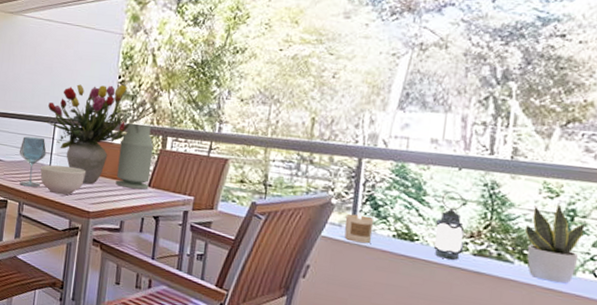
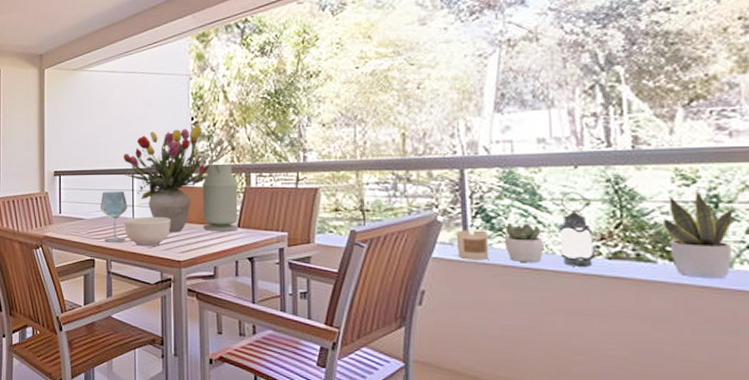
succulent plant: none [386,213,421,251] -> present [504,223,544,263]

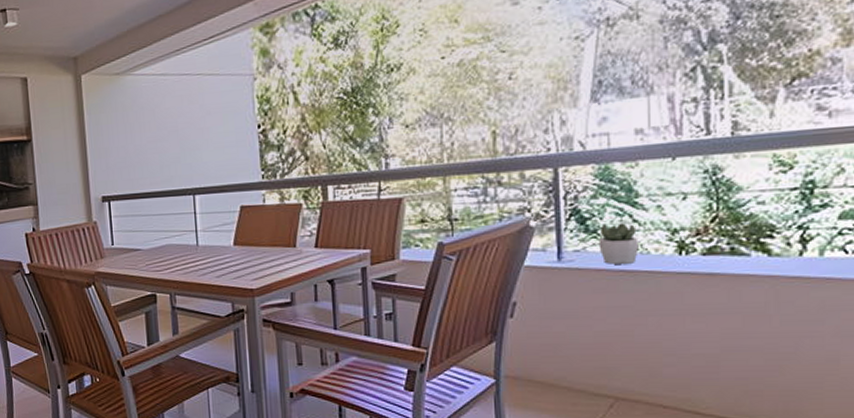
wine glass: present [100,190,128,242] -> none [158,214,190,274]
flower arrangement: present [121,126,210,233] -> none [181,135,281,258]
bowl: present [123,216,172,247] -> none [186,241,241,277]
water jug: present [202,163,238,231] -> none [274,176,316,254]
candle: present [456,227,489,261] -> none [549,231,583,266]
lantern: present [559,191,596,267] -> none [655,185,691,265]
potted plant: present [662,190,735,280] -> none [758,176,829,270]

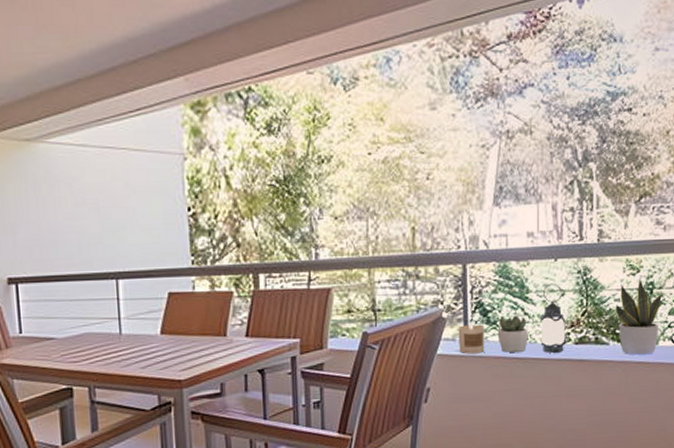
candle: none [549,231,583,266] -> present [458,322,485,355]
lantern: none [655,185,691,265] -> present [540,283,567,353]
potted plant: none [758,176,829,270] -> present [615,278,663,356]

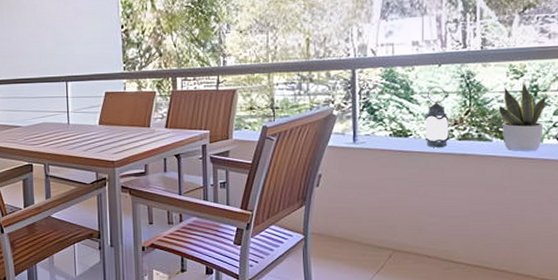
candle: present [458,322,485,355] -> none [347,119,372,147]
succulent plant: present [497,315,528,353] -> none [384,114,413,147]

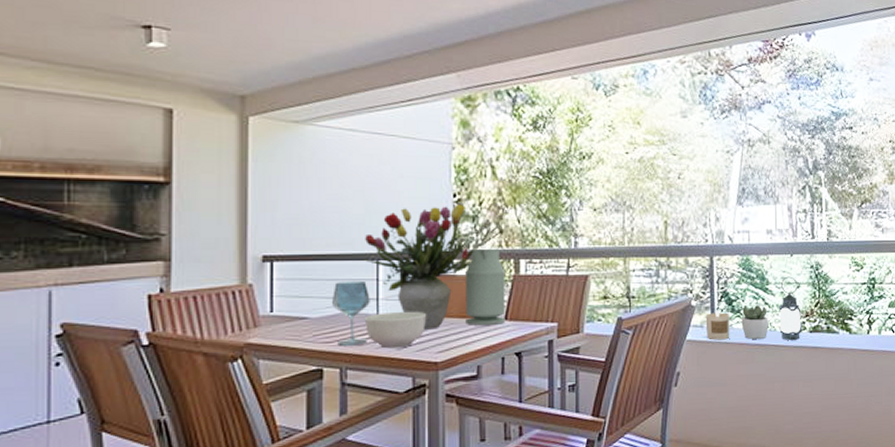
wine glass: none [35,97,63,148] -> present [331,280,370,346]
flower arrangement: none [55,34,139,136] -> present [362,205,474,330]
bowl: none [59,121,105,150] -> present [364,311,427,349]
water jug: none [133,69,166,132] -> present [465,248,506,325]
candle: none [347,119,372,147] -> present [705,310,730,341]
succulent plant: none [384,114,413,147] -> present [741,305,769,340]
potted plant: present [498,81,548,152] -> none [843,274,883,344]

